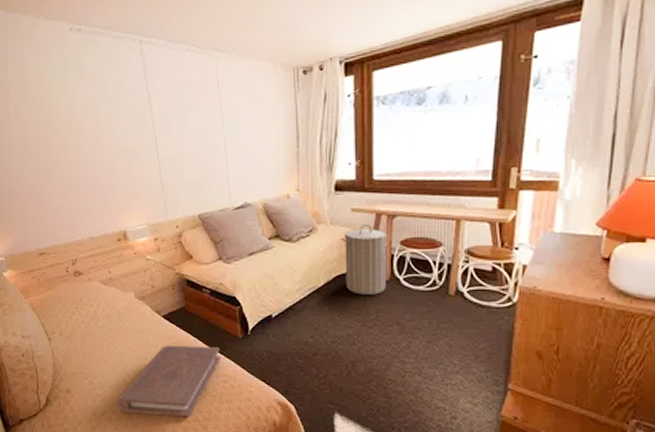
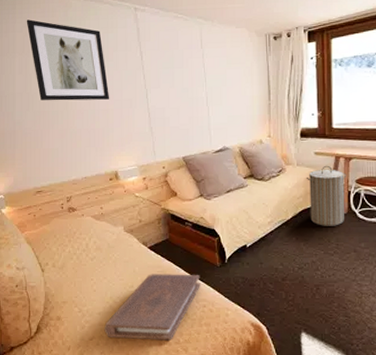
wall art: none [19,58,115,152] -> present [26,19,110,101]

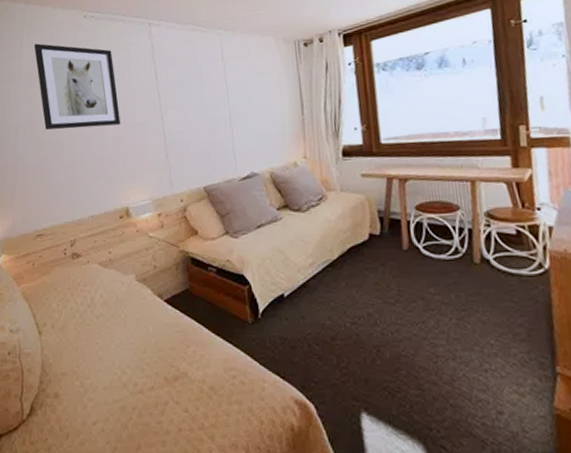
book: present [104,274,200,341] -> none [111,334,229,425]
laundry hamper: present [307,165,347,226] -> none [354,189,405,267]

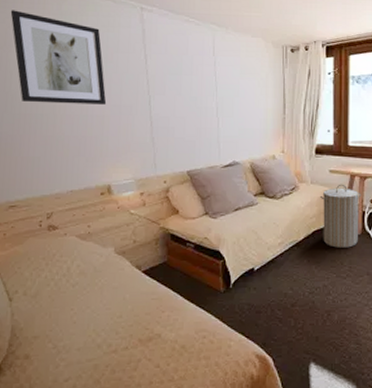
laundry hamper: none [354,189,405,267] -> present [321,184,362,248]

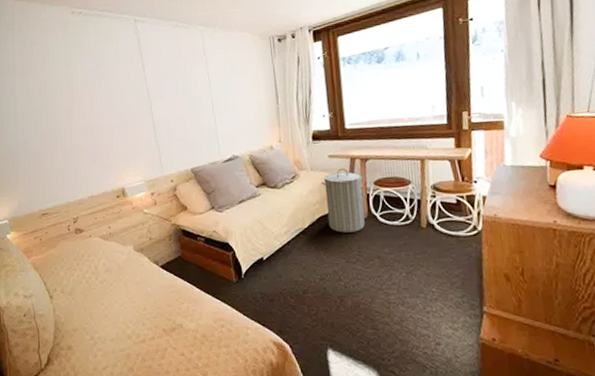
wall art: present [10,10,107,105] -> none [25,38,113,120]

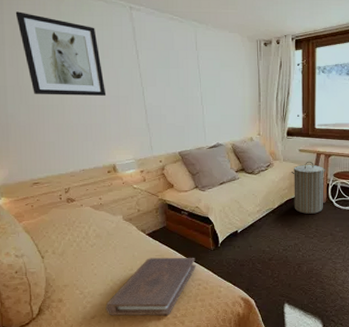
wall art: none [25,38,113,120] -> present [15,11,107,96]
book: none [118,292,217,366] -> present [105,257,196,316]

